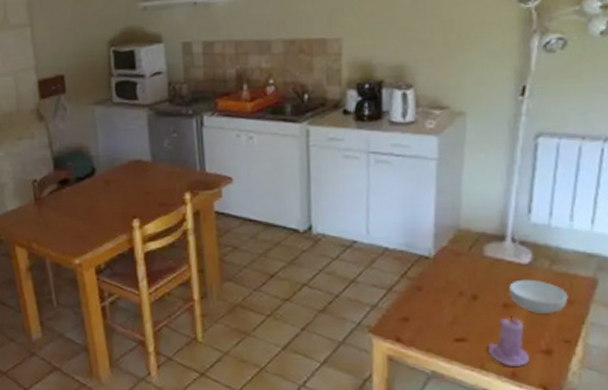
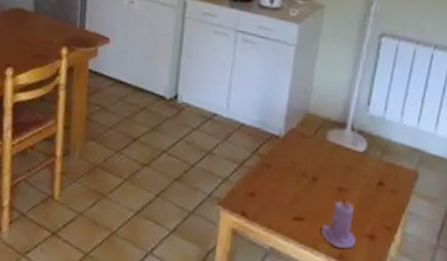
cereal bowl: present [509,279,568,315] -> none [345,166,393,202]

